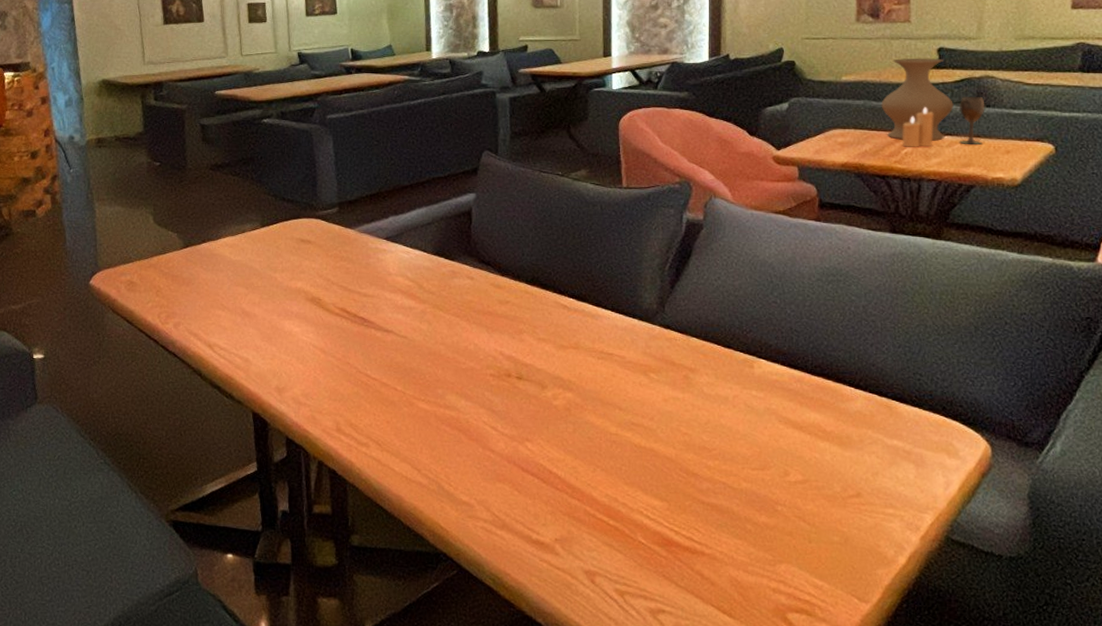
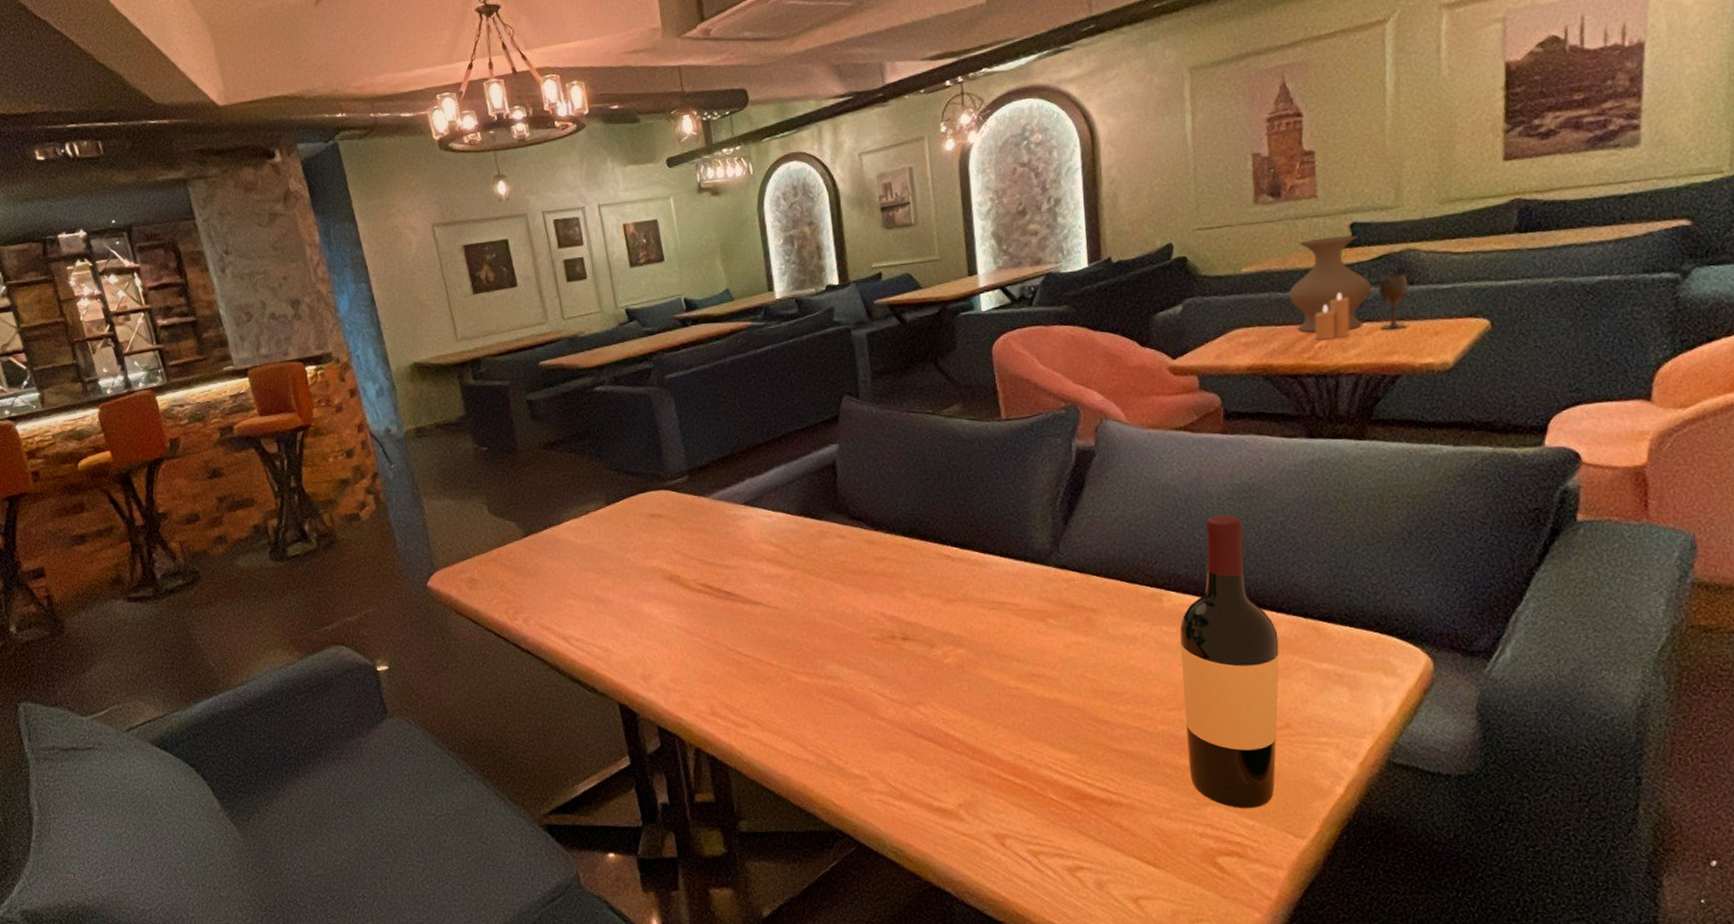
wine bottle: none [767,293,855,569] -> present [1179,514,1280,808]

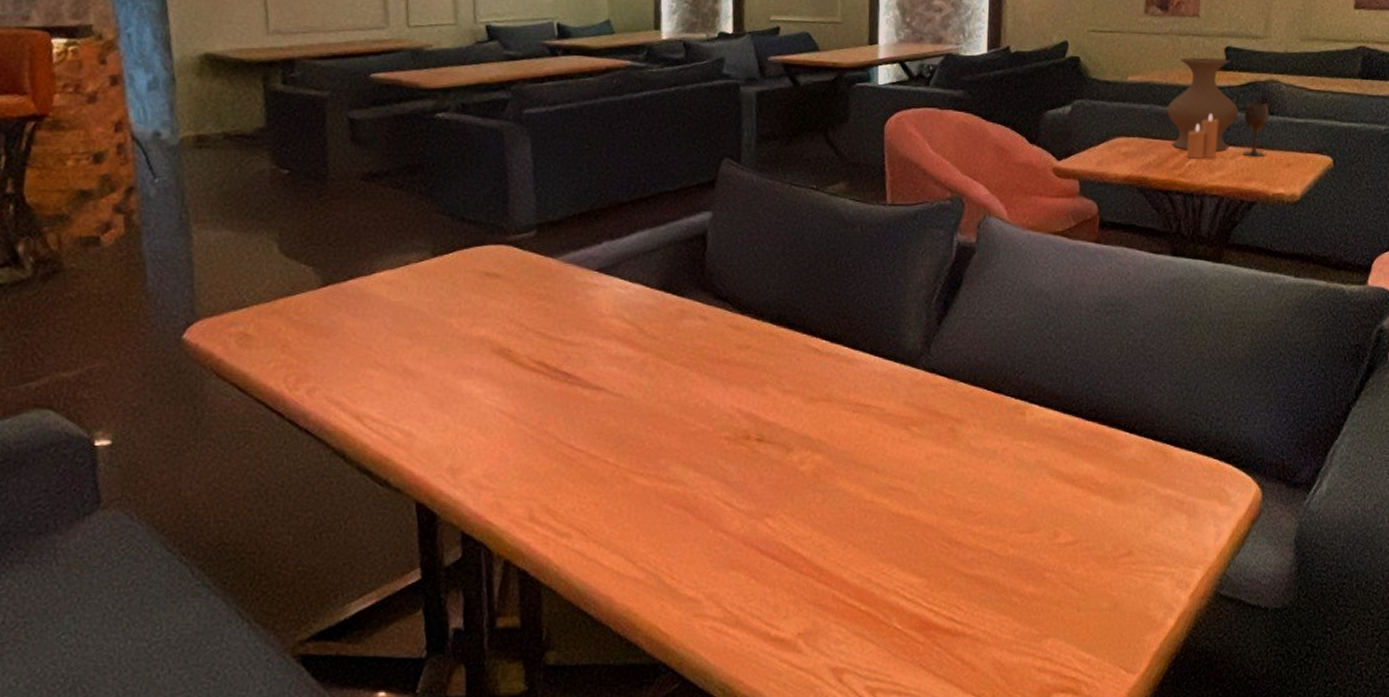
wine bottle: present [1179,514,1280,808] -> none [1034,327,1129,641]

